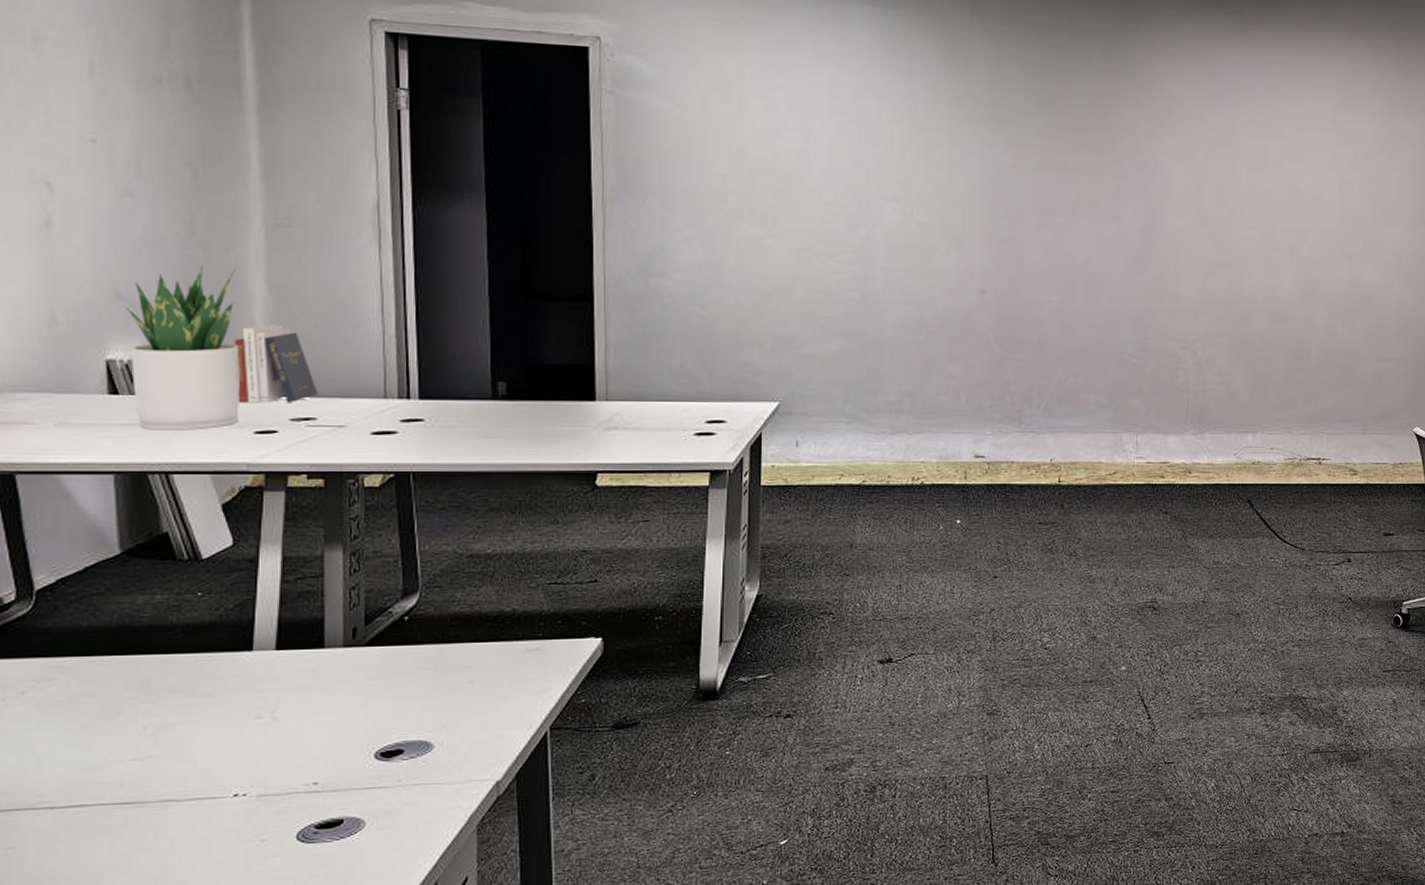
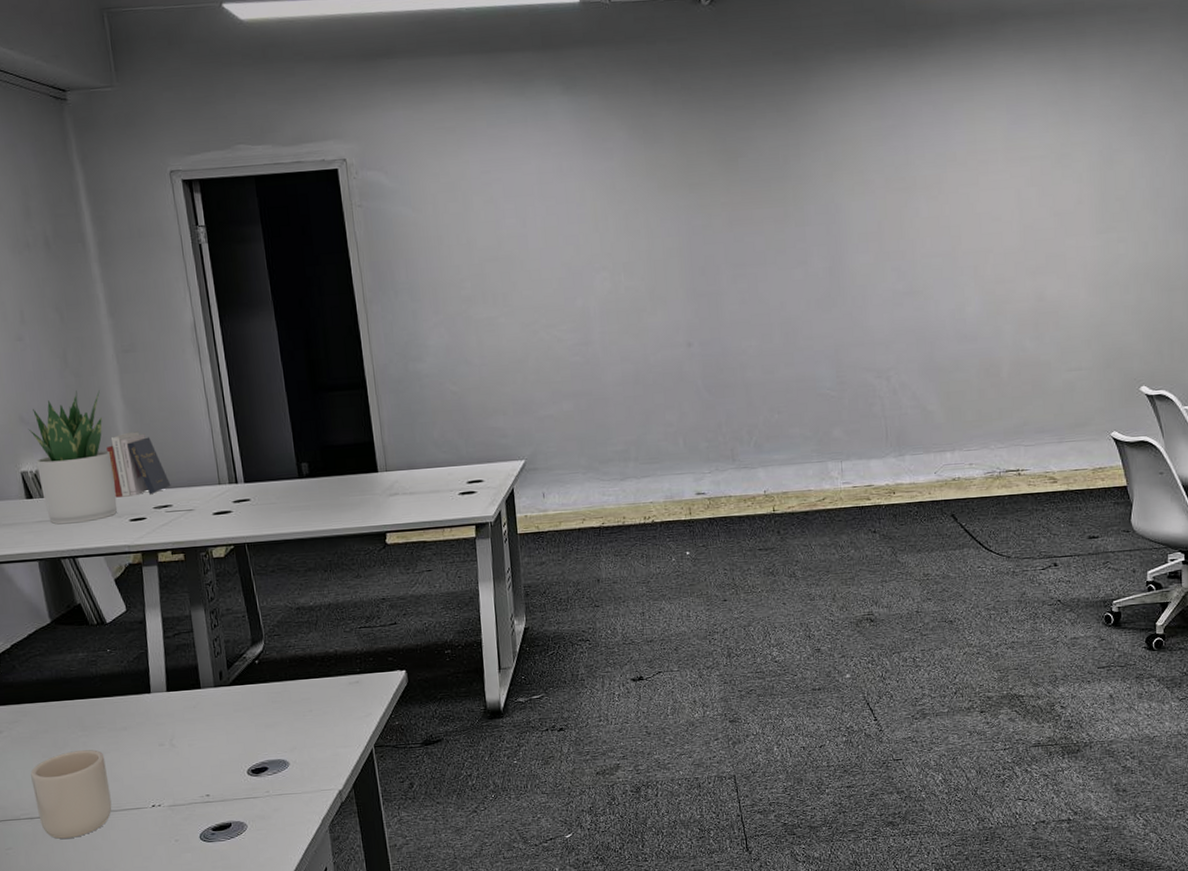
mug: none [60,719,175,837] -> present [30,749,112,840]

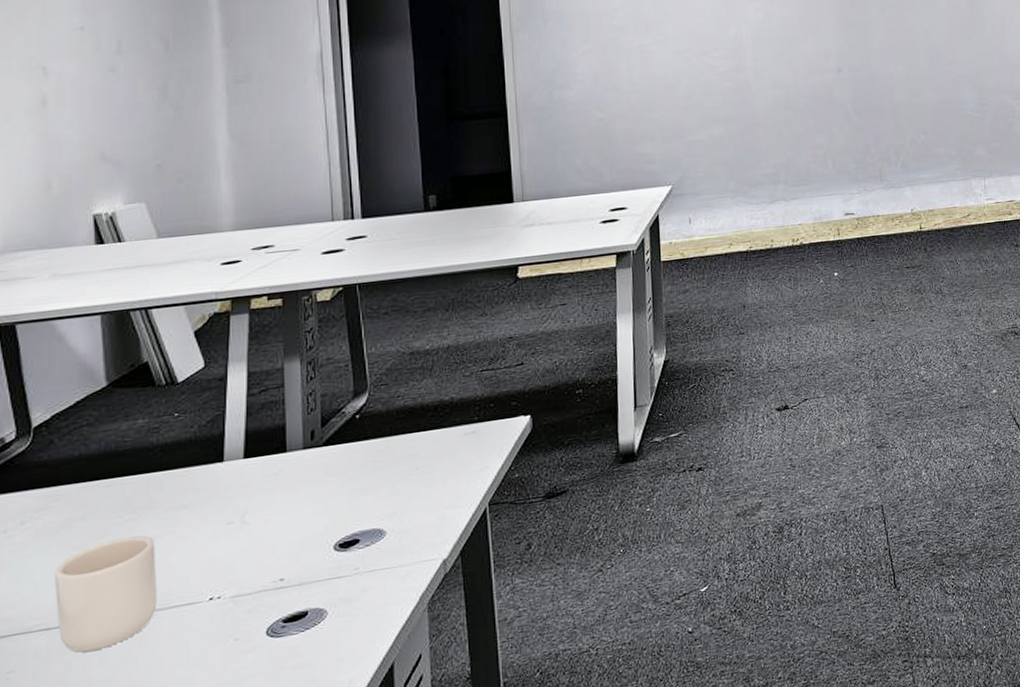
planter: present [28,390,118,525] -> none [109,123,208,272]
books: present [106,431,171,498] -> none [203,166,275,239]

